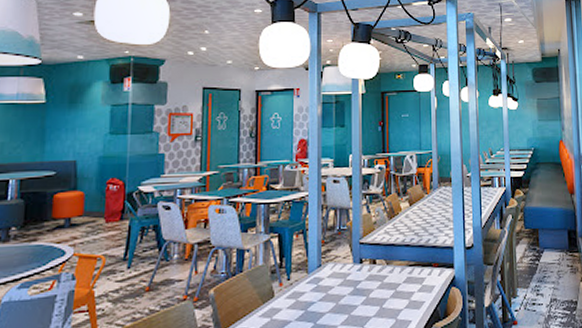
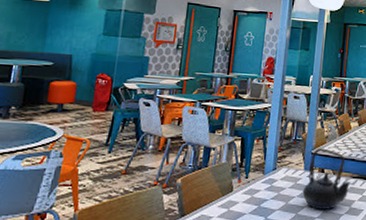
teapot: none [353,236,408,307] -> present [302,148,351,210]

